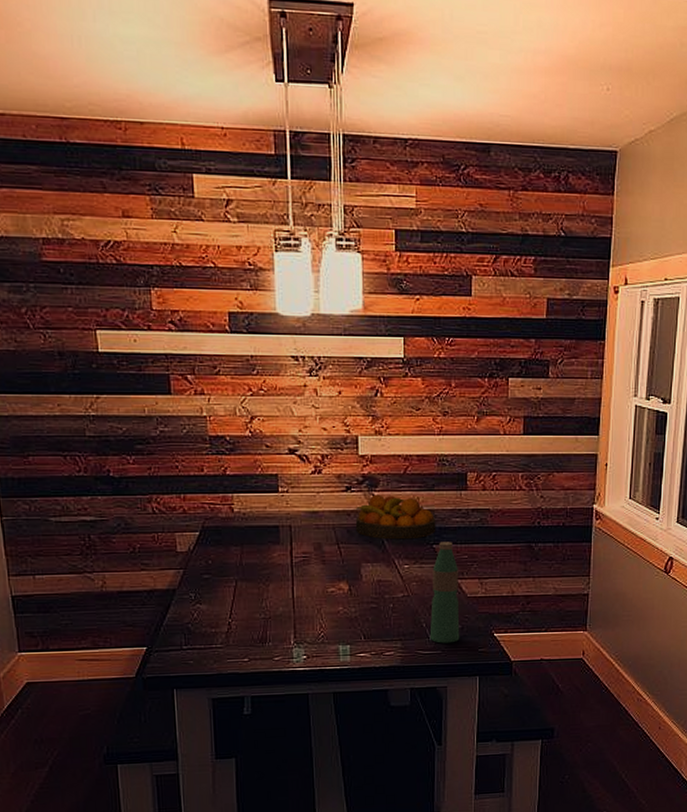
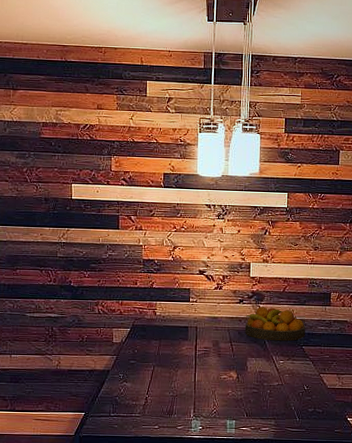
water bottle: present [429,542,460,644] -> none [297,344,321,424]

